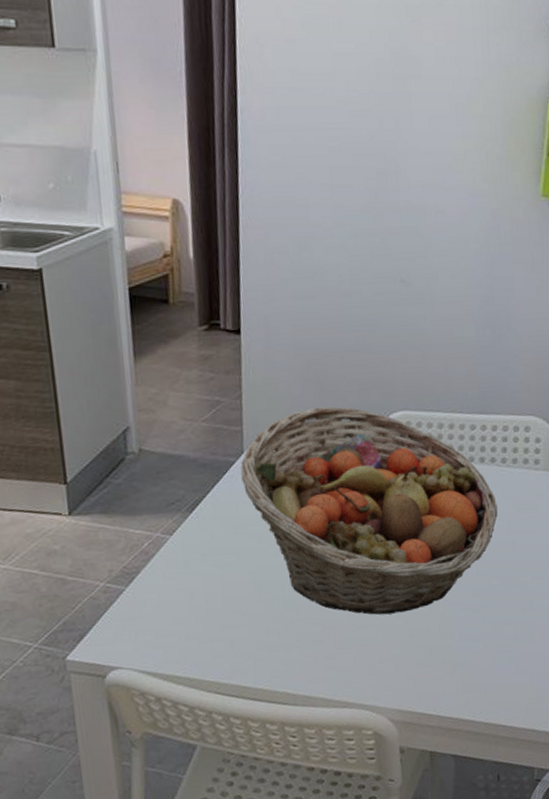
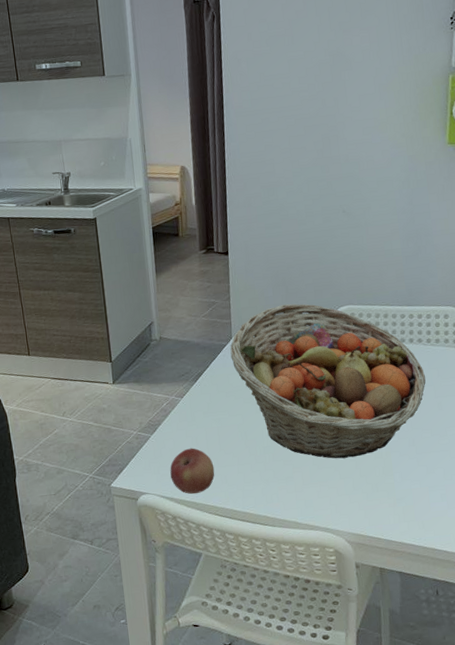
apple: none [153,604,217,667] -> present [170,448,215,494]

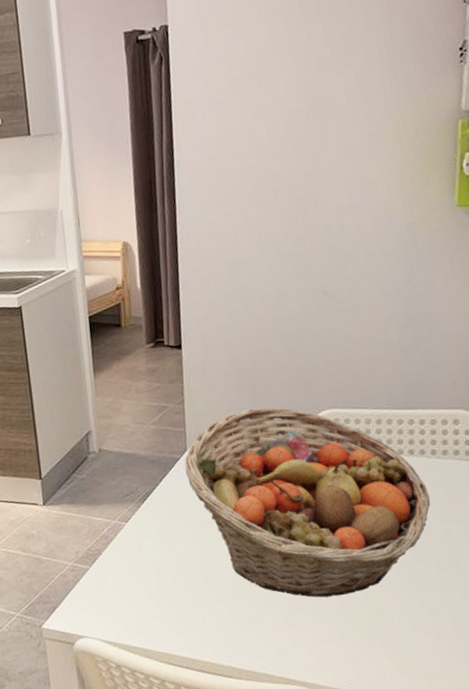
apple: present [170,448,215,494] -> none [112,583,167,638]

